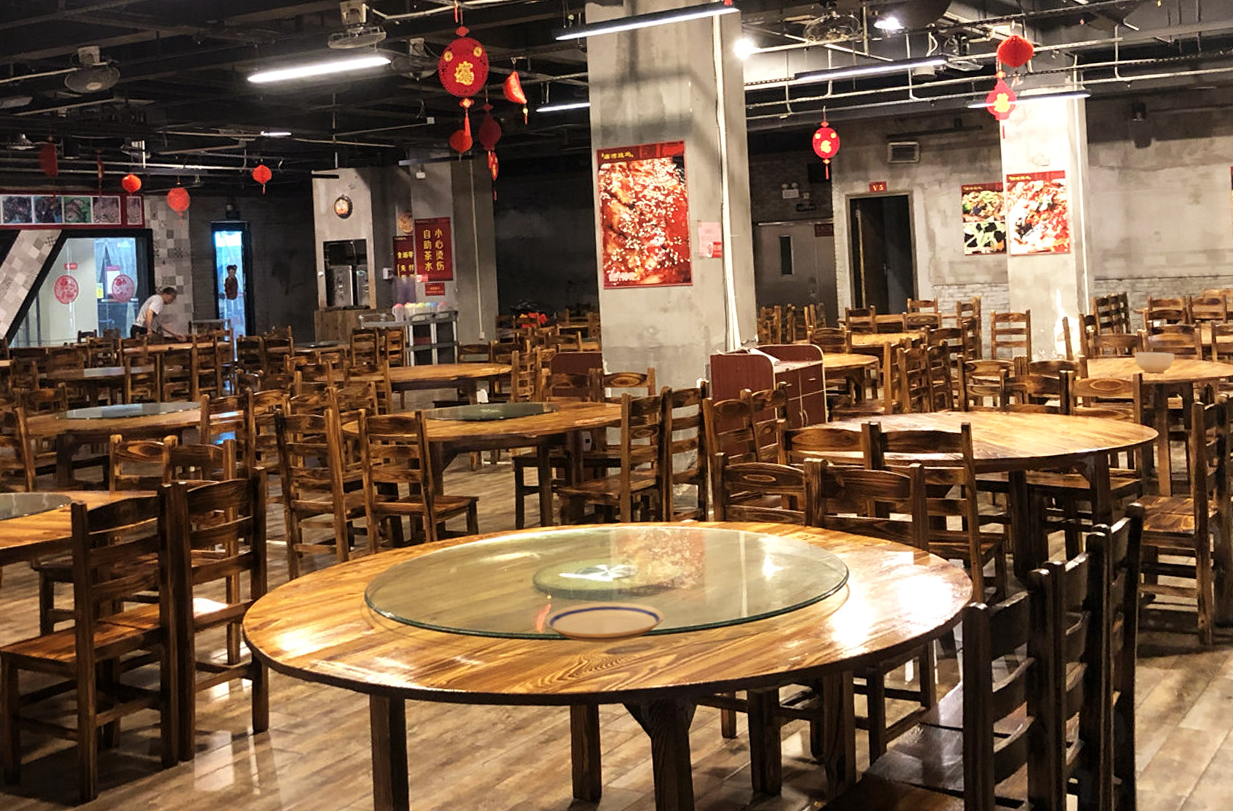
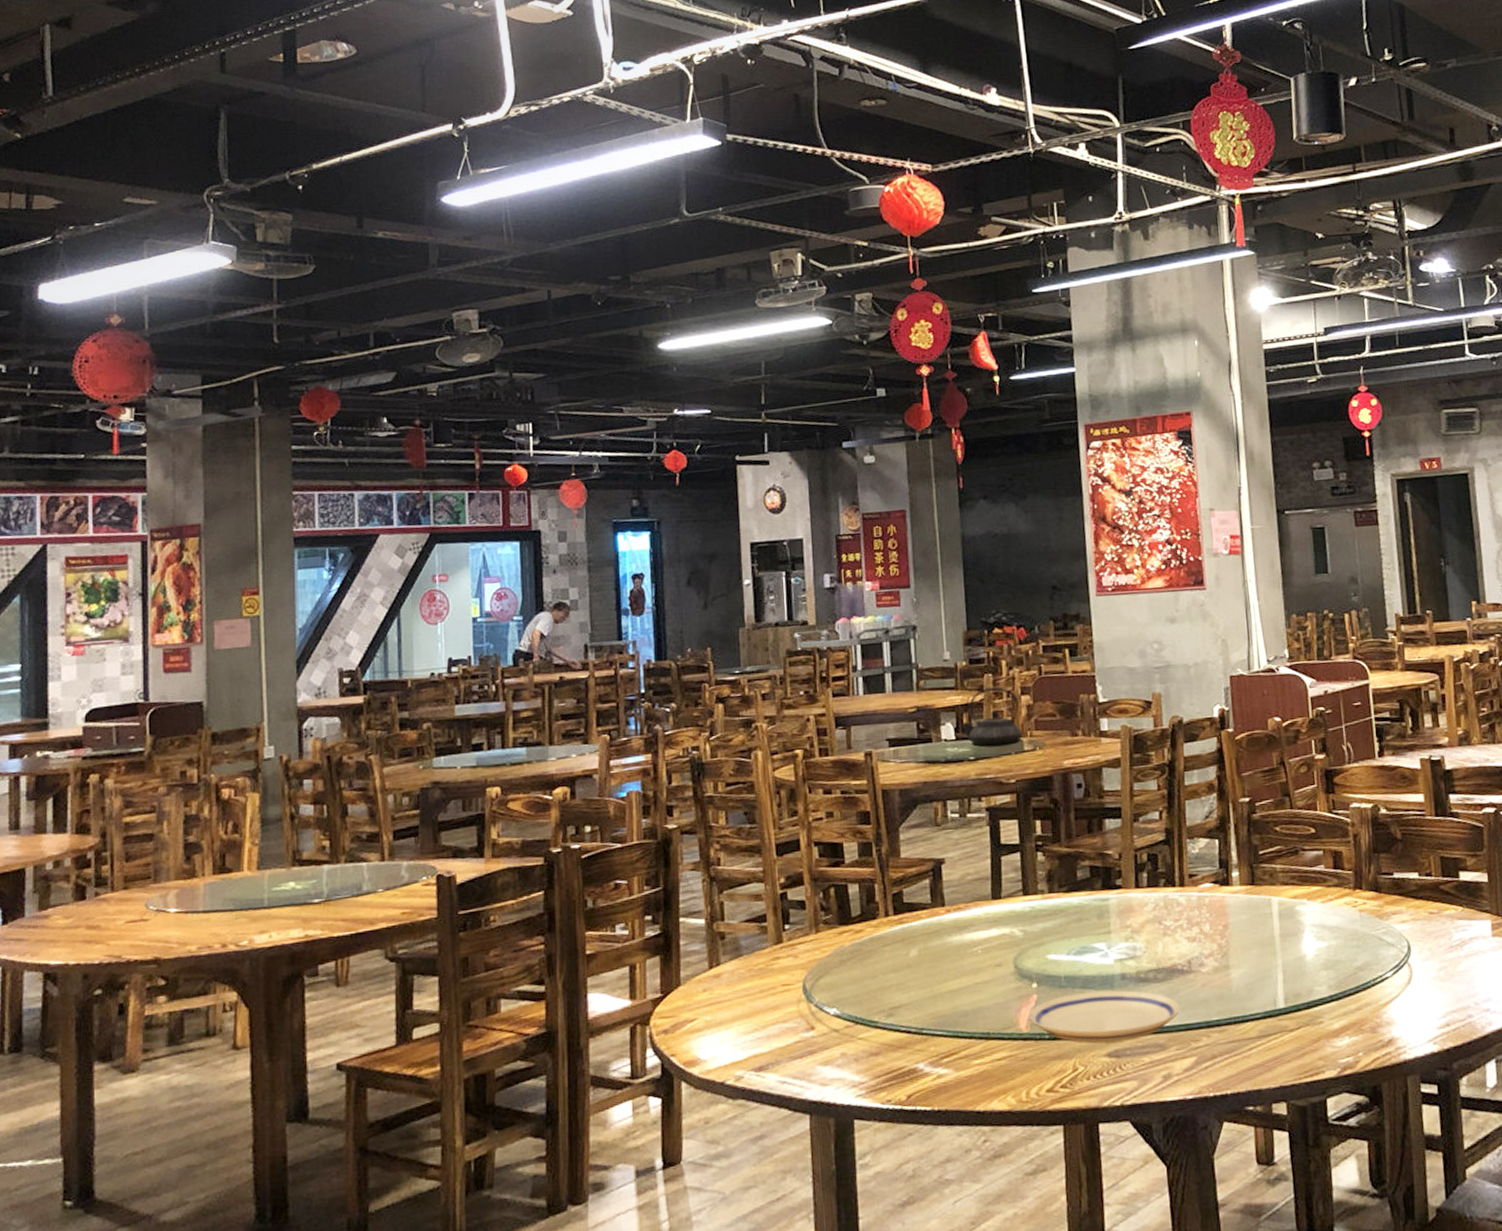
teapot: none [493,361,543,410] -> present [961,687,1023,748]

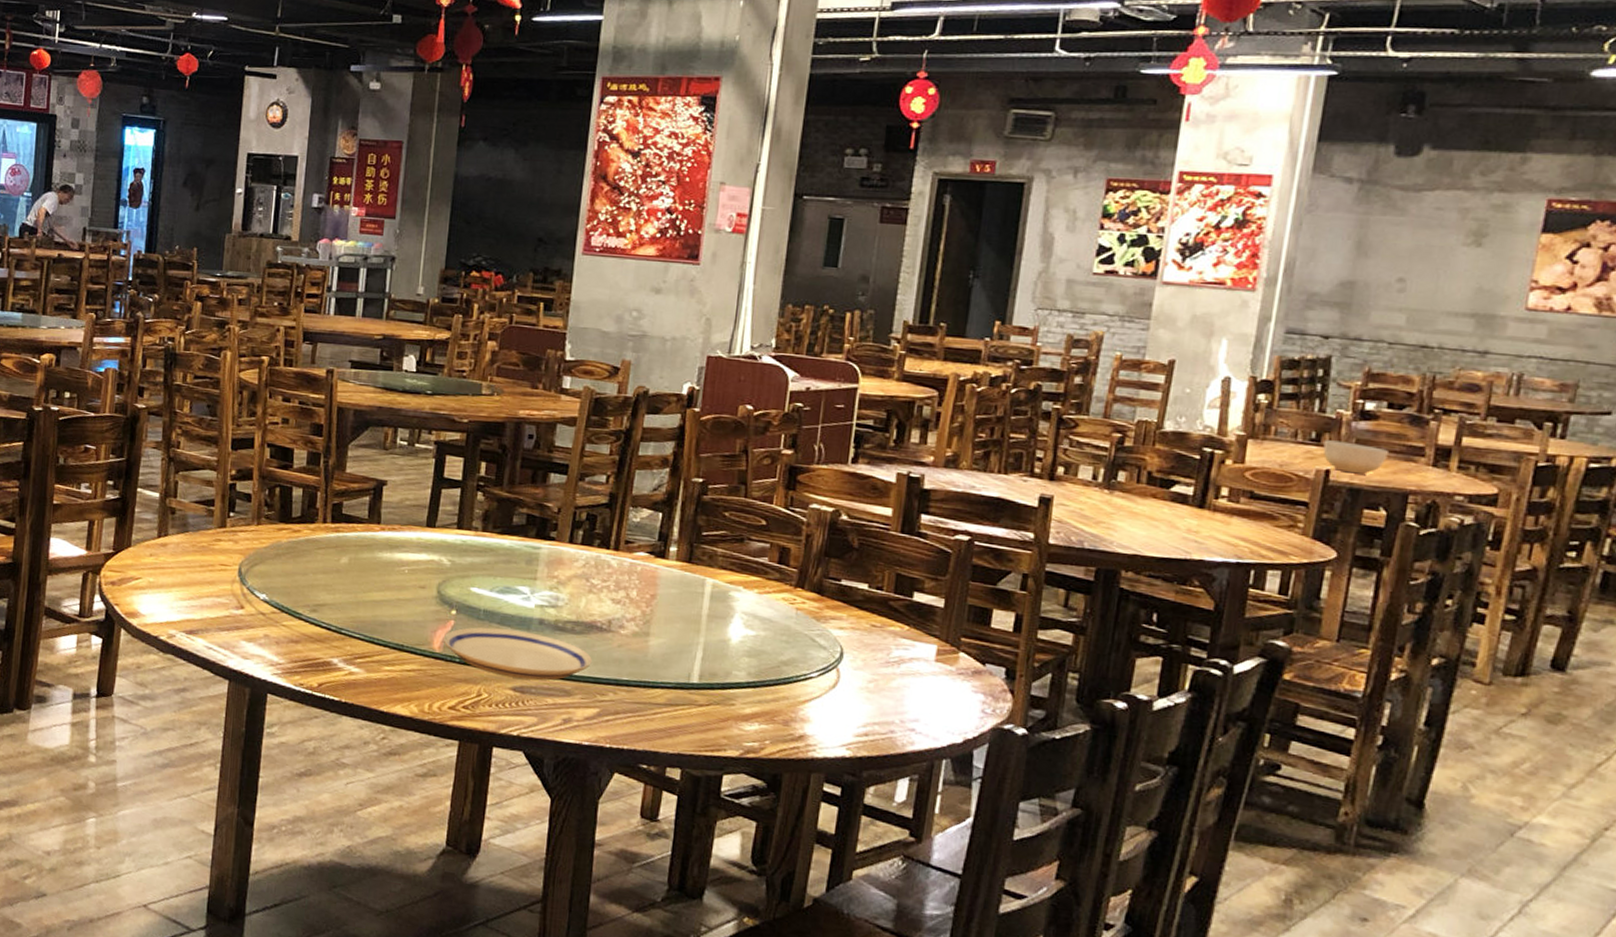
teapot: present [961,687,1023,748] -> none [423,328,485,387]

